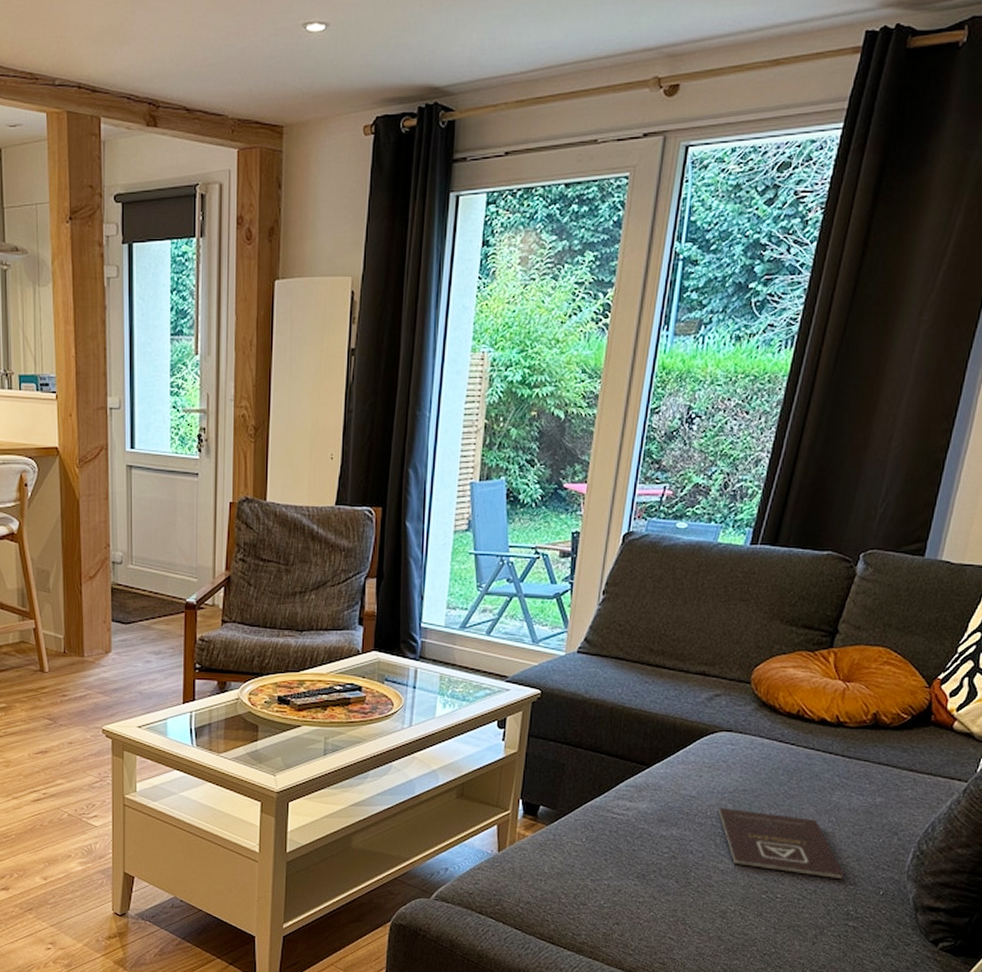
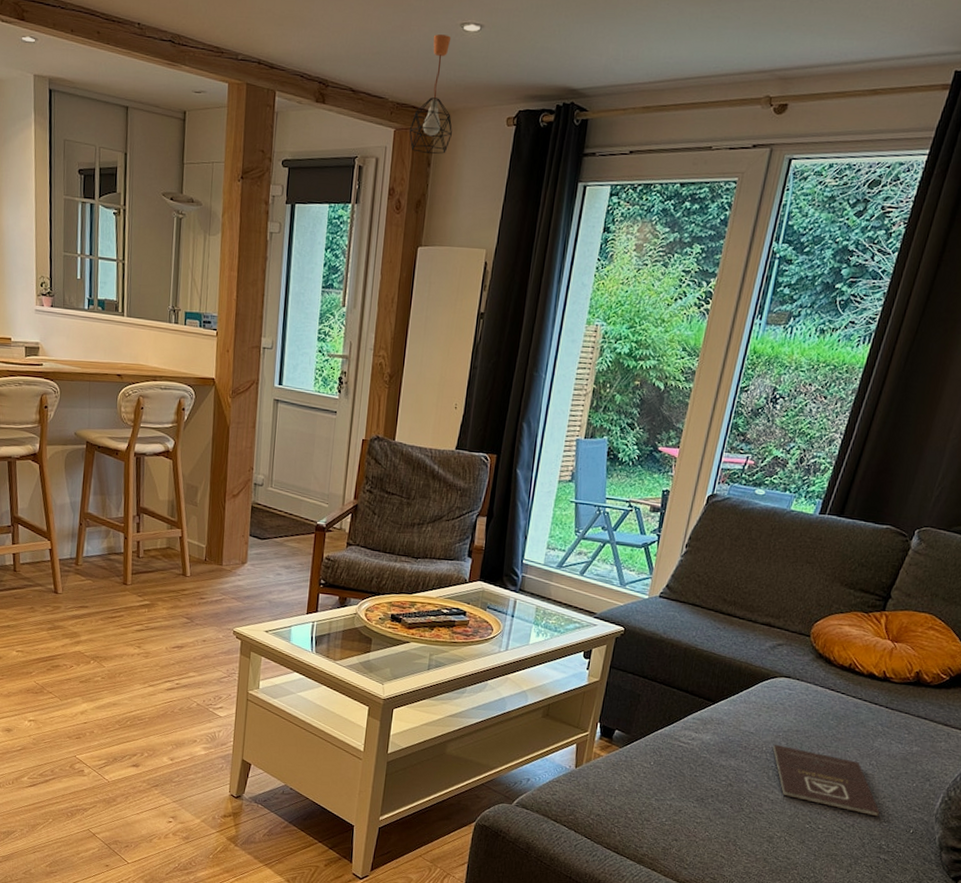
pendant light: none [254,38,303,174] -> present [409,34,452,154]

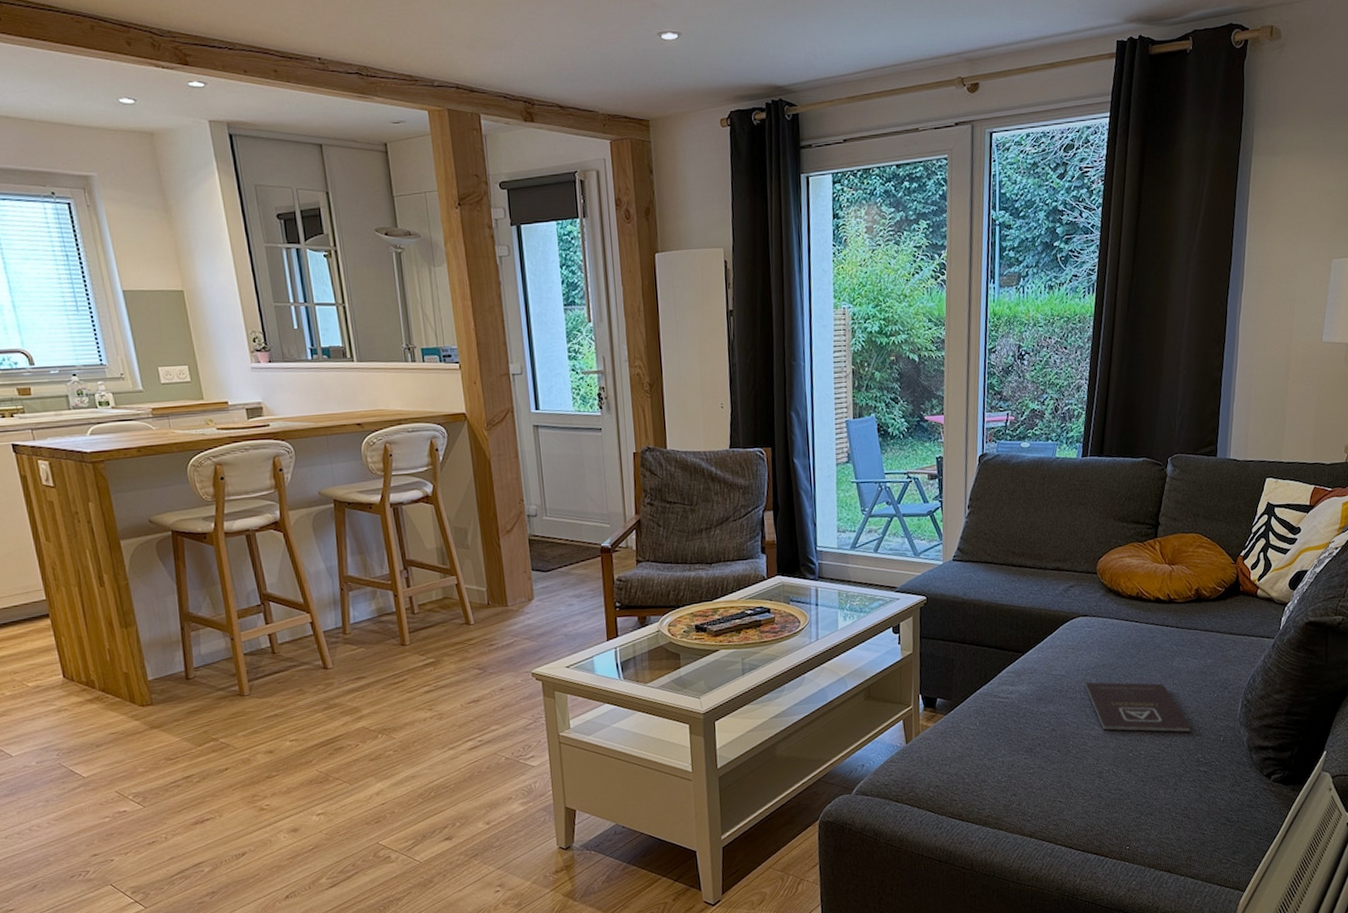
pendant light: present [409,34,452,154] -> none [625,45,669,161]

